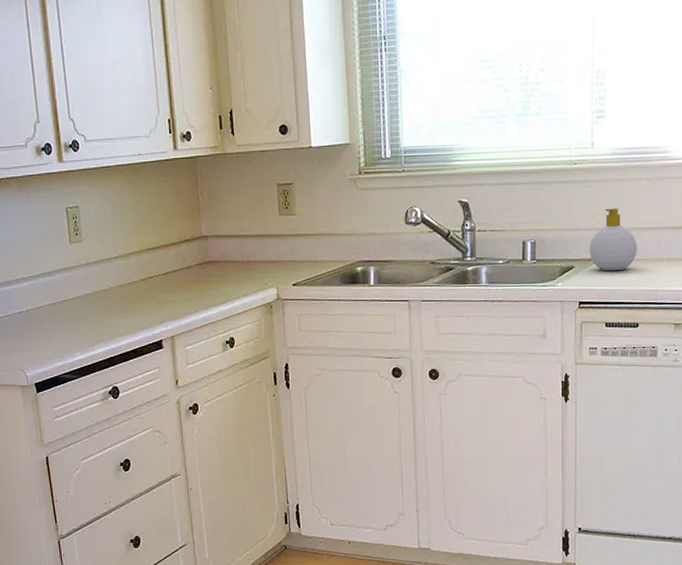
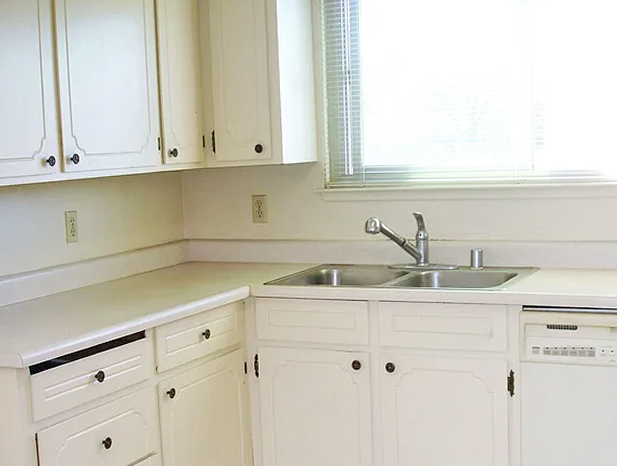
soap bottle: present [589,208,637,271] -> none [531,223,575,279]

